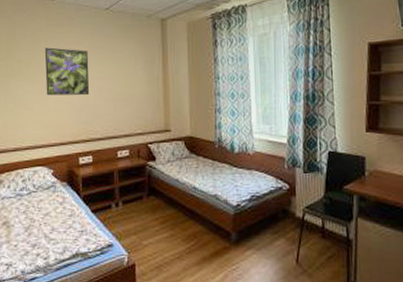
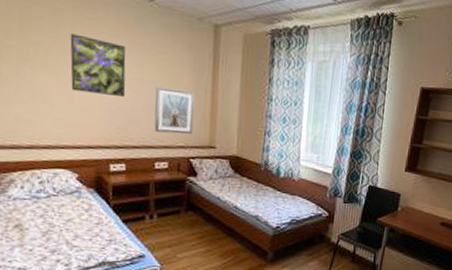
picture frame: none [114,81,149,122] -> present [154,87,195,134]

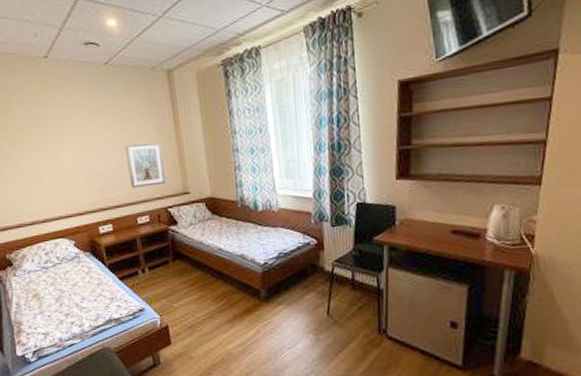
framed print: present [70,33,126,97] -> none [45,112,100,165]

